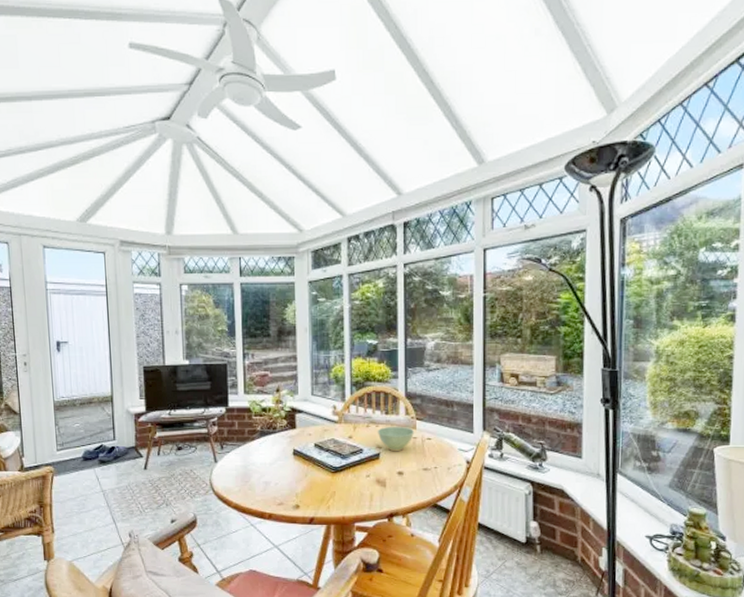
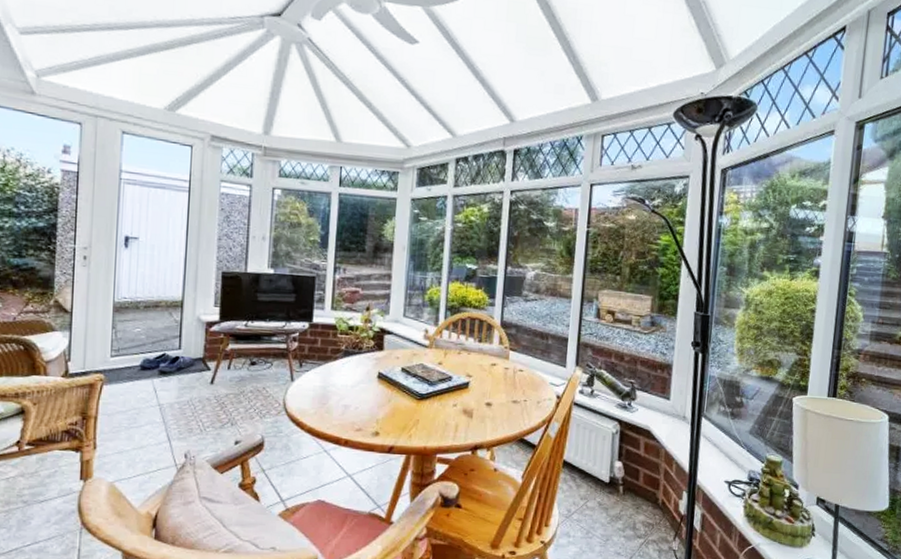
bowl: present [377,426,414,452] -> none [468,354,506,382]

